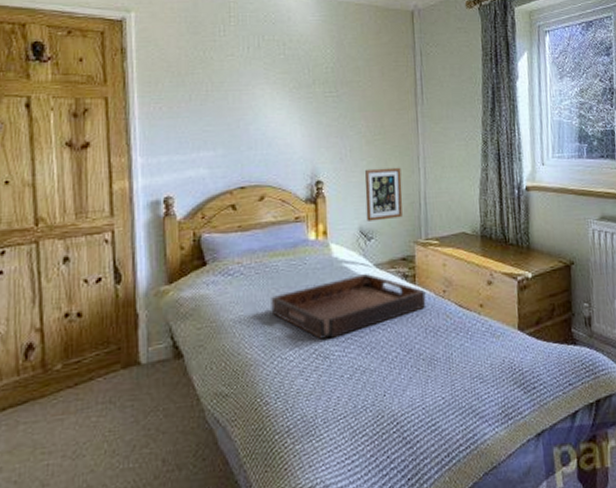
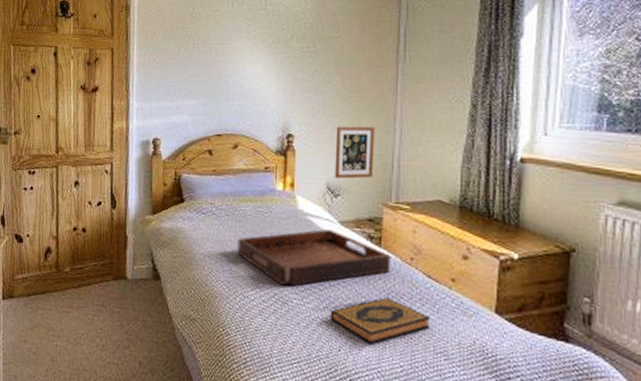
hardback book: none [372,333,466,382] -> present [330,297,431,344]

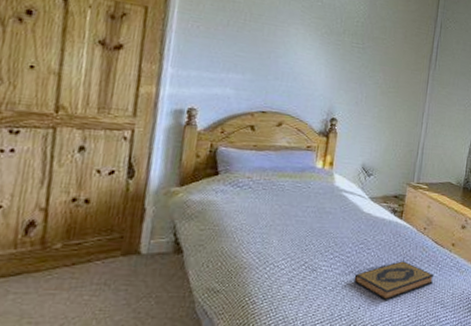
serving tray: present [237,229,391,286] -> none [271,204,409,255]
picture frame: present [335,126,375,179] -> none [370,115,407,162]

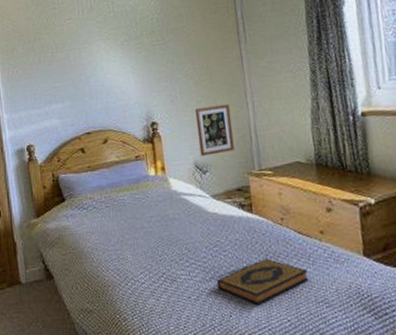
picture frame: none [370,115,407,162] -> present [195,103,235,156]

